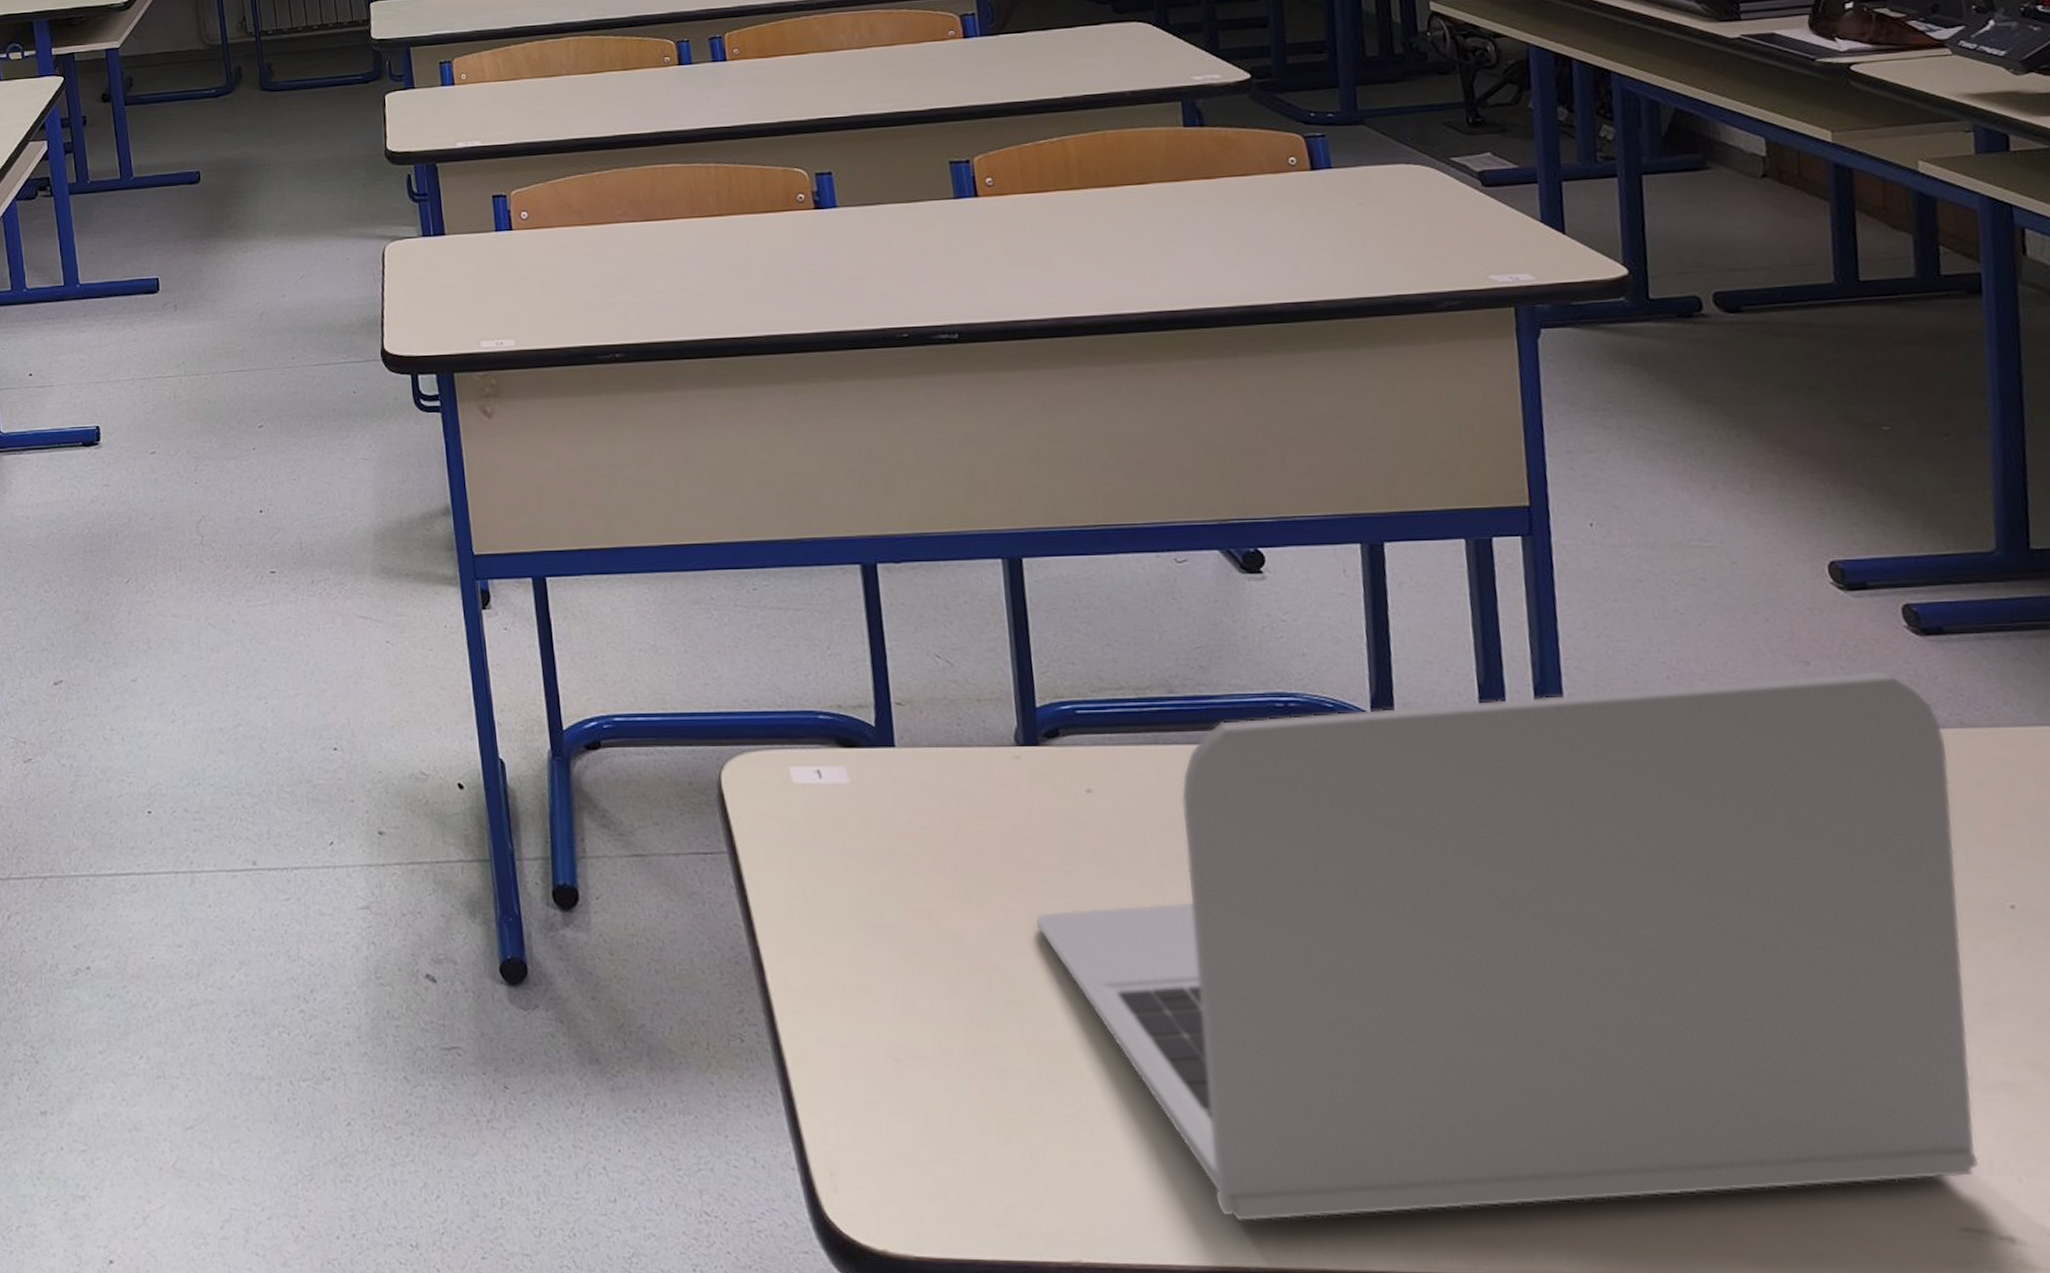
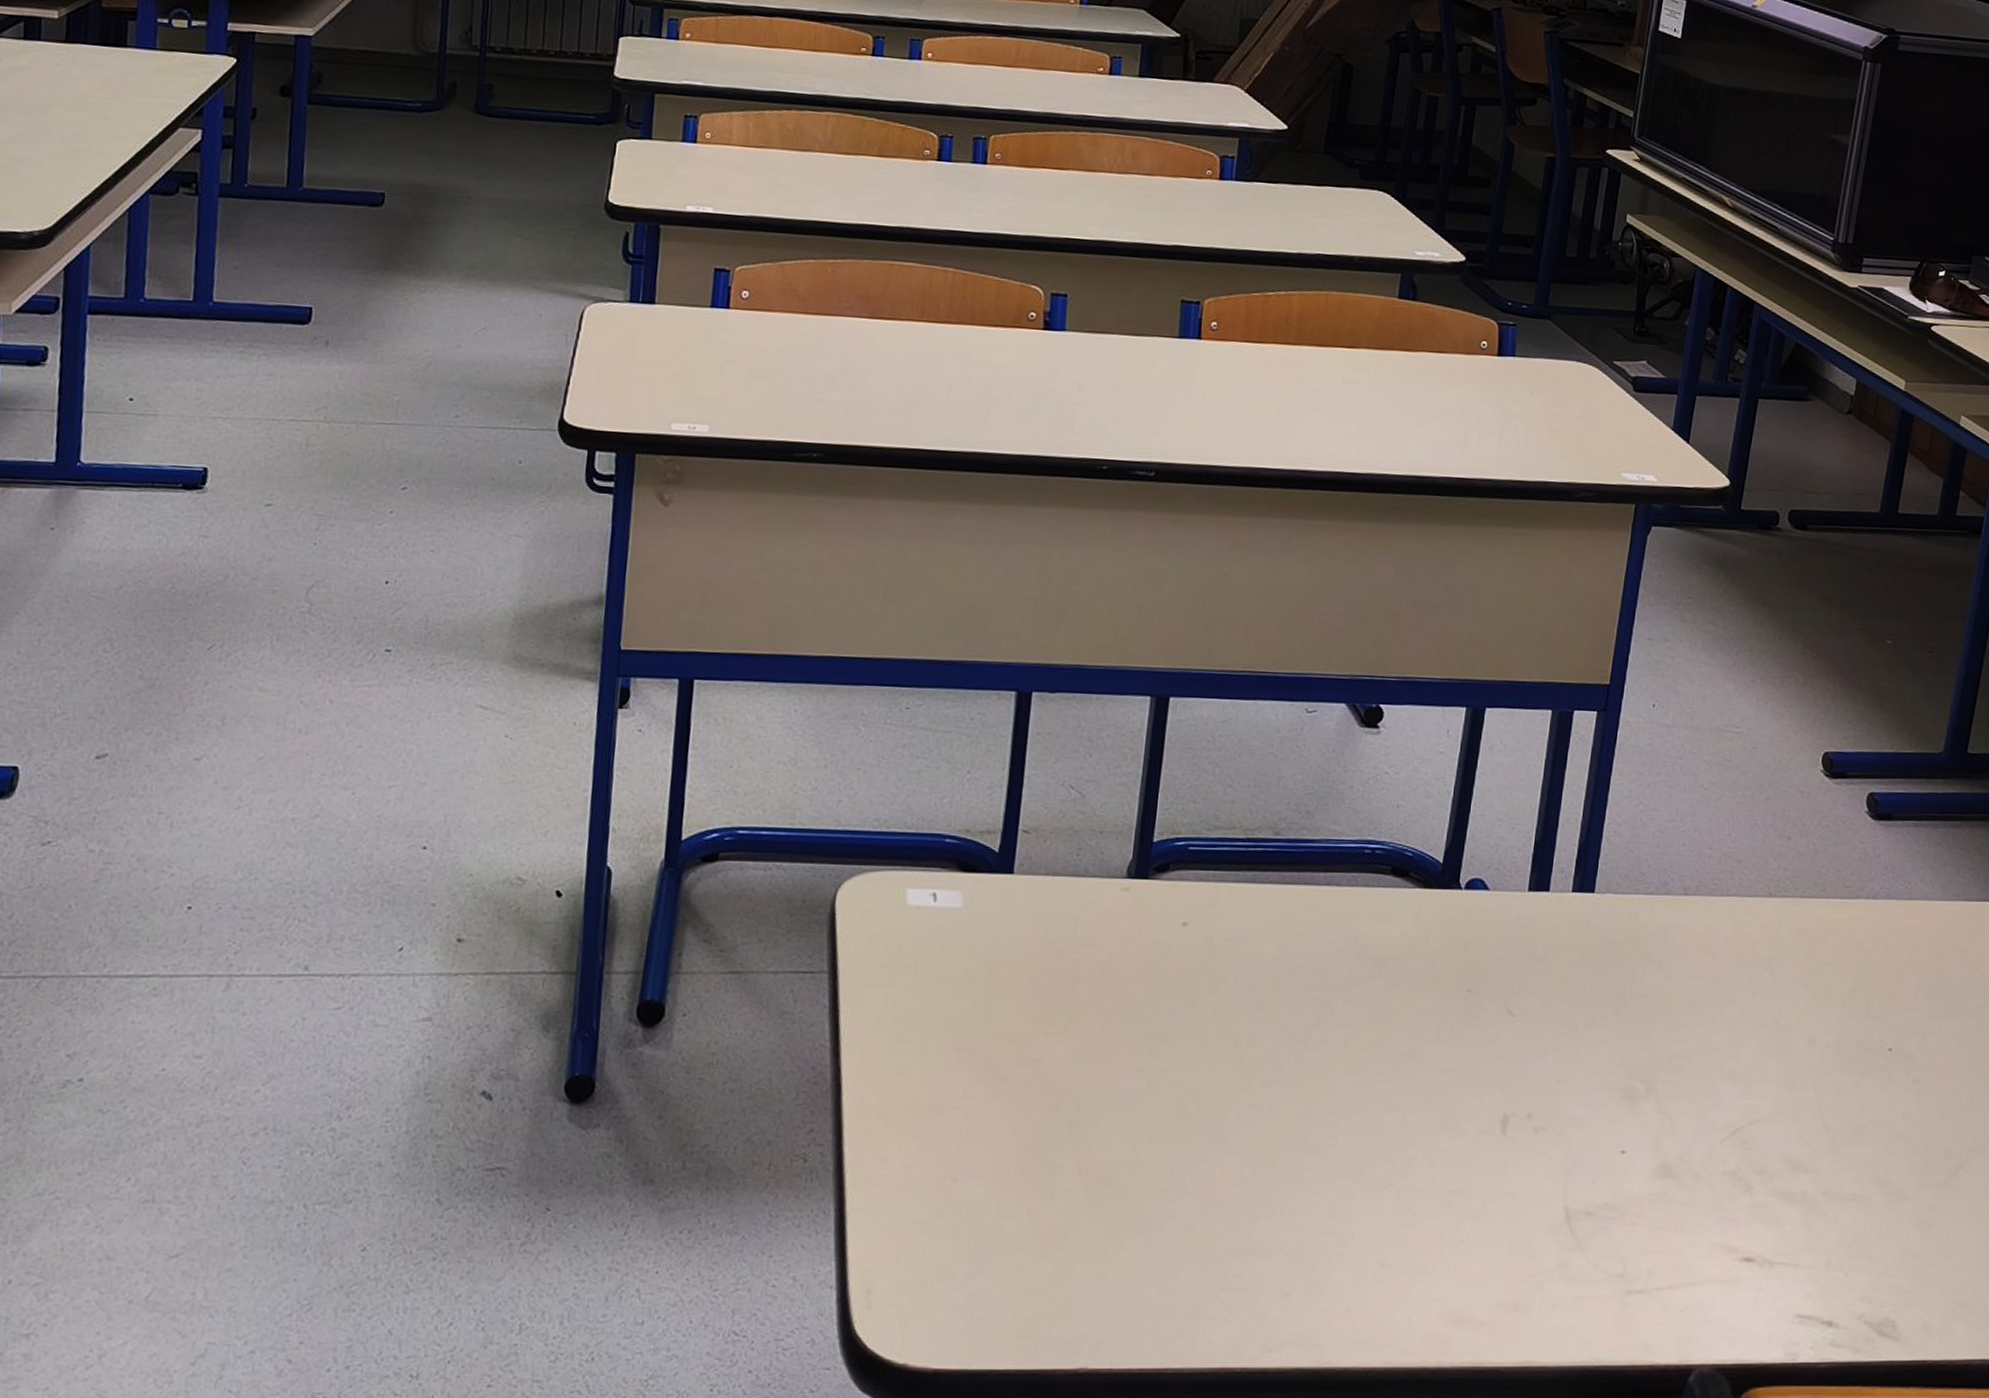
laptop: present [1036,671,1979,1221] -> none [1110,848,1874,1326]

